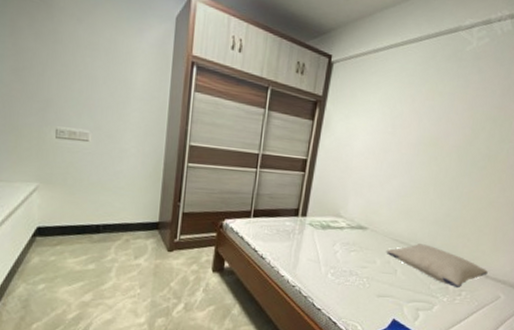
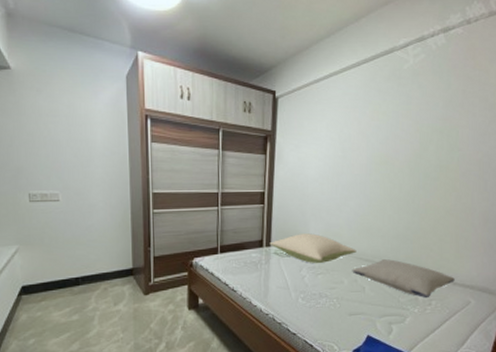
pillow: none [305,207,394,240] -> present [269,233,357,263]

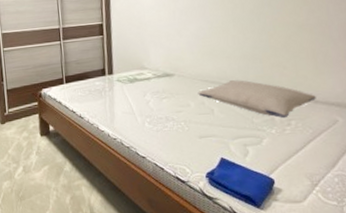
pillow: present [269,233,357,263] -> none [111,59,201,88]

